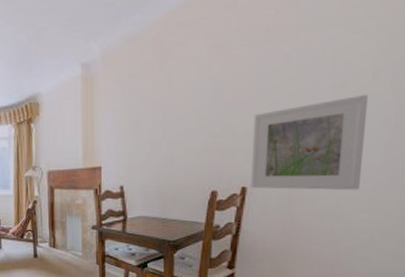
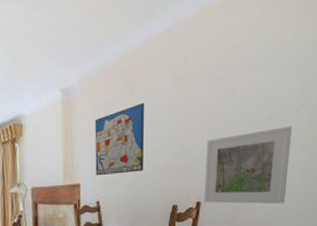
wall art: none [119,75,176,158] -> present [95,103,144,176]

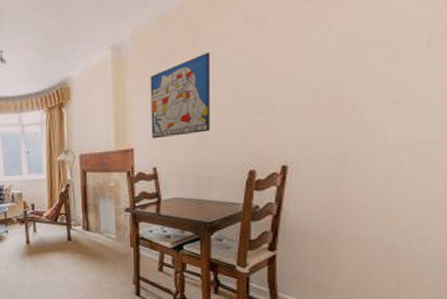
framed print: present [204,126,293,204] -> none [292,62,424,167]

